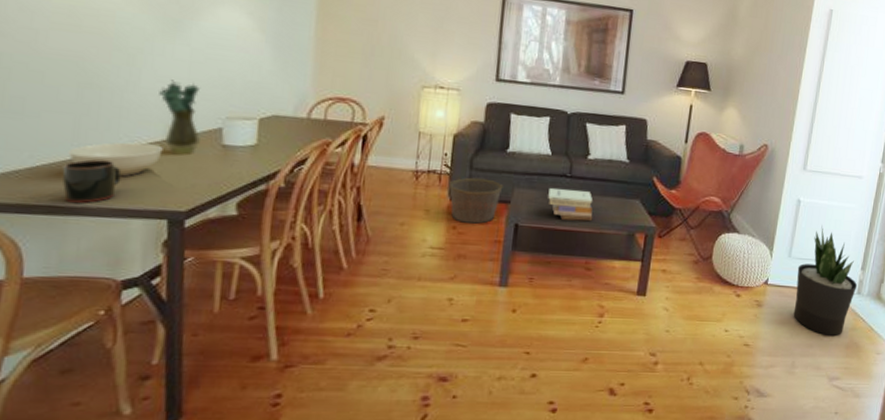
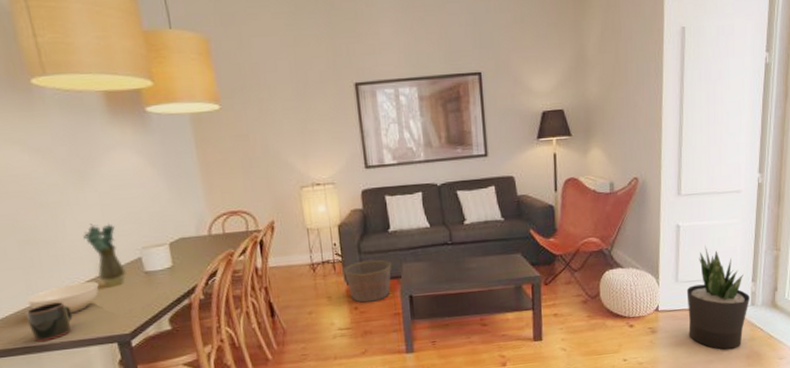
books: present [548,187,593,222] -> none [434,254,480,285]

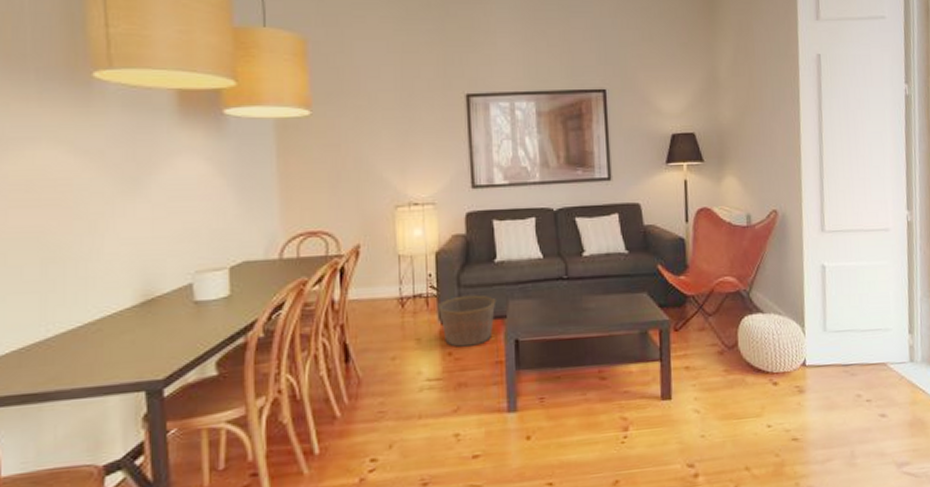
mug: present [25,302,73,341] -> none [32,336,94,387]
bowl: present [26,281,99,314] -> none [37,312,134,352]
vase: present [83,224,126,287] -> none [124,240,171,320]
planter: present [686,246,750,350] -> none [836,291,908,415]

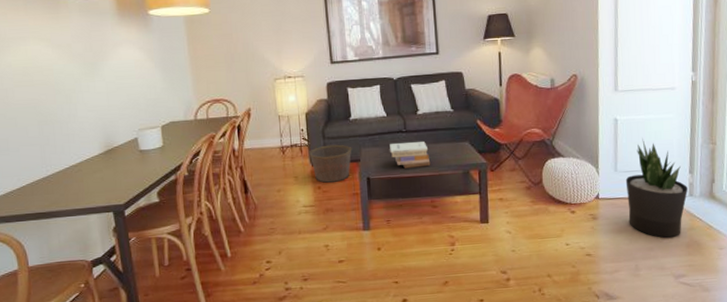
books: none [546,292,599,327] -> present [390,142,431,168]
planter: none [836,291,908,415] -> present [625,139,688,238]

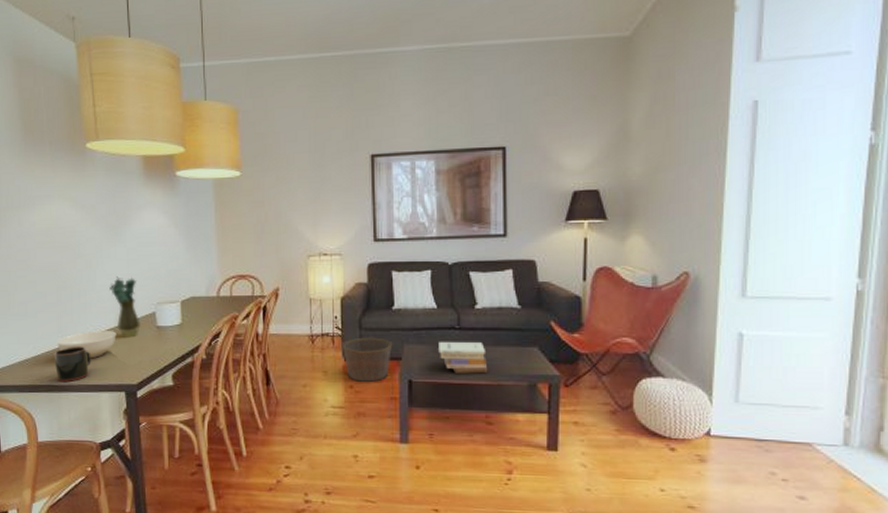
mug: none [39,175,78,209] -> present [54,347,91,381]
bowl: none [41,158,101,185] -> present [56,331,116,359]
vase: none [91,108,124,163] -> present [109,276,141,338]
planter: present [625,139,688,238] -> none [750,363,841,498]

